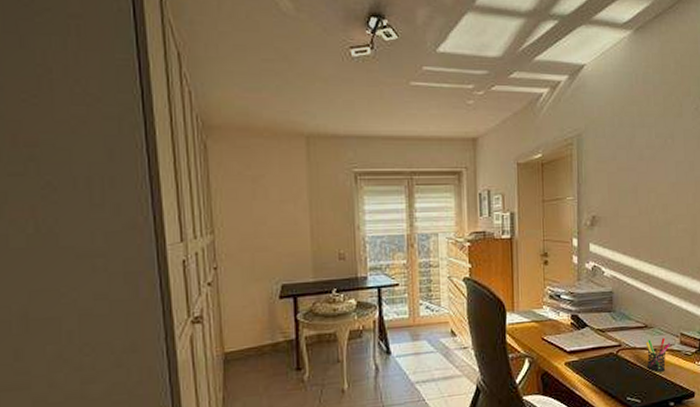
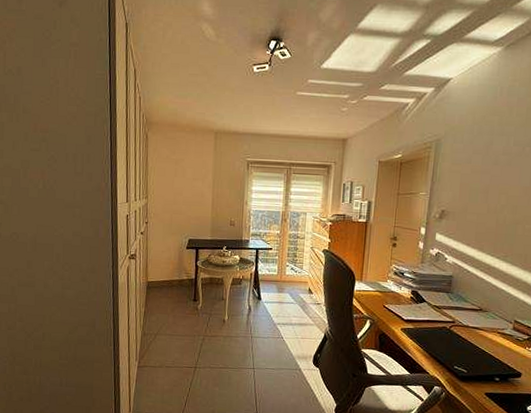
pen holder: present [645,337,671,373] -> none [478,321,504,351]

